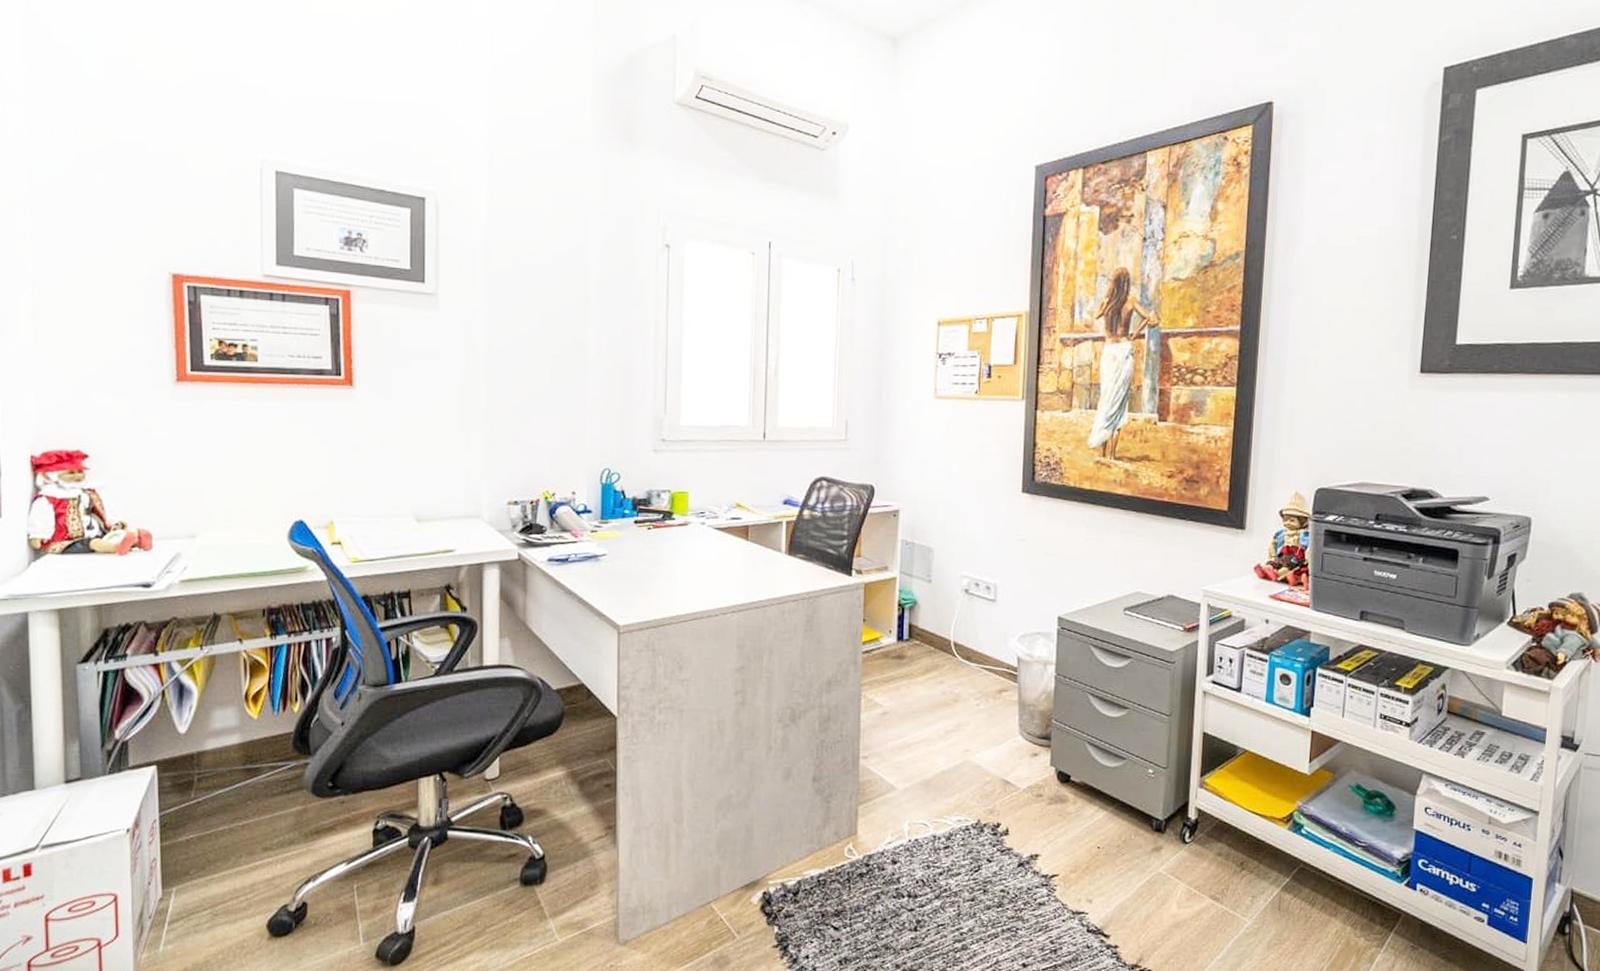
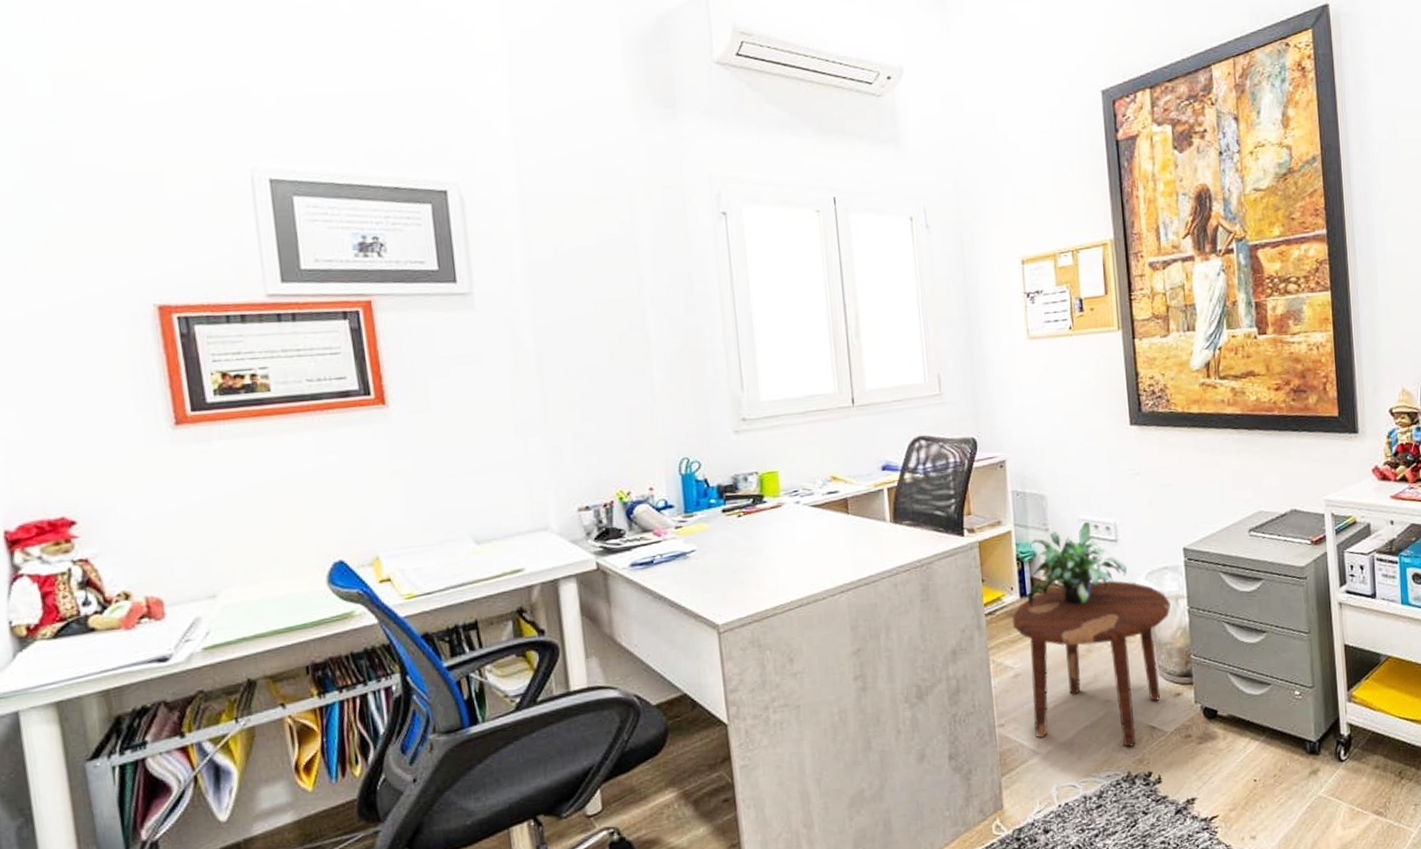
side table: none [887,636,1039,797] -> present [1012,580,1171,747]
potted plant: none [904,578,1002,657] -> present [1028,521,1128,608]

